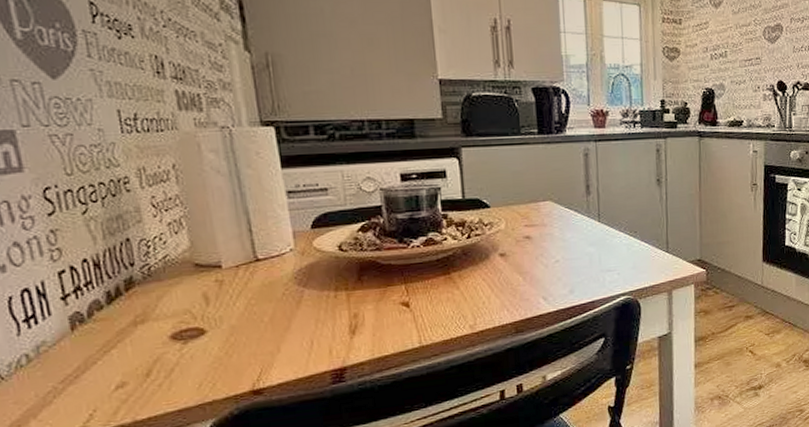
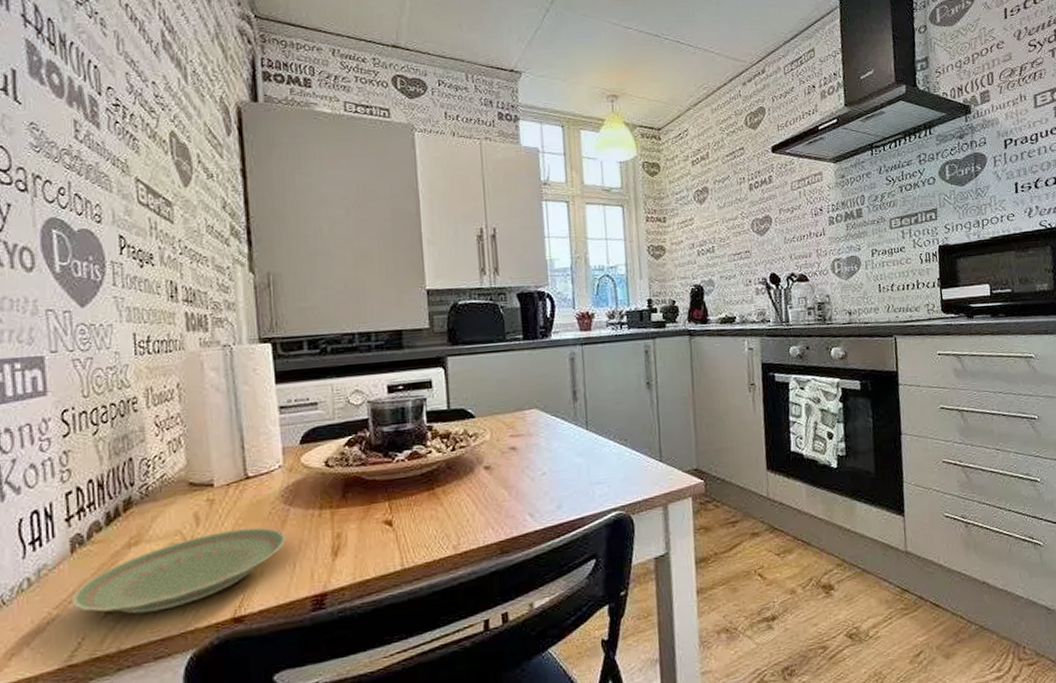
plate: none [76,307,303,388] -> present [70,527,287,614]

